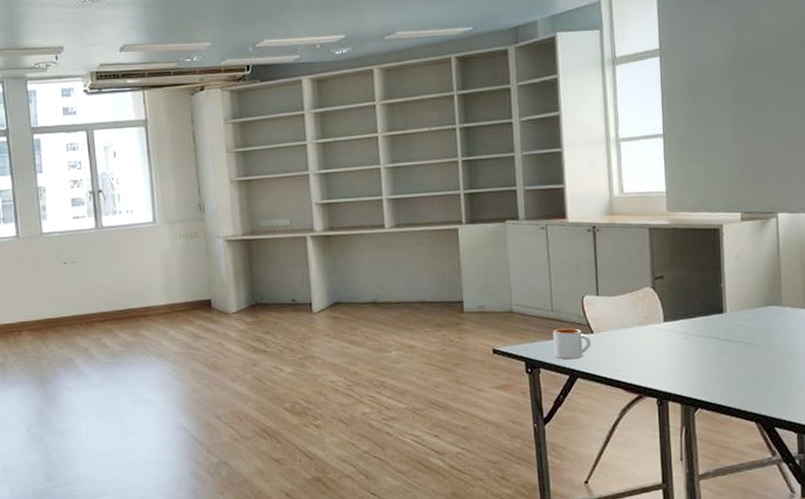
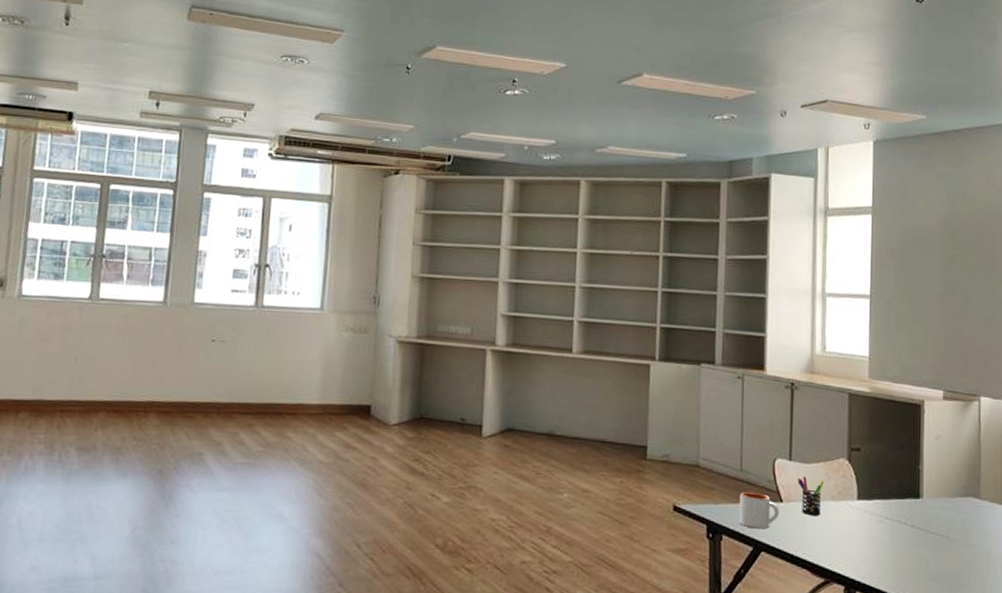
pen holder: none [606,308,631,341] -> present [797,476,824,516]

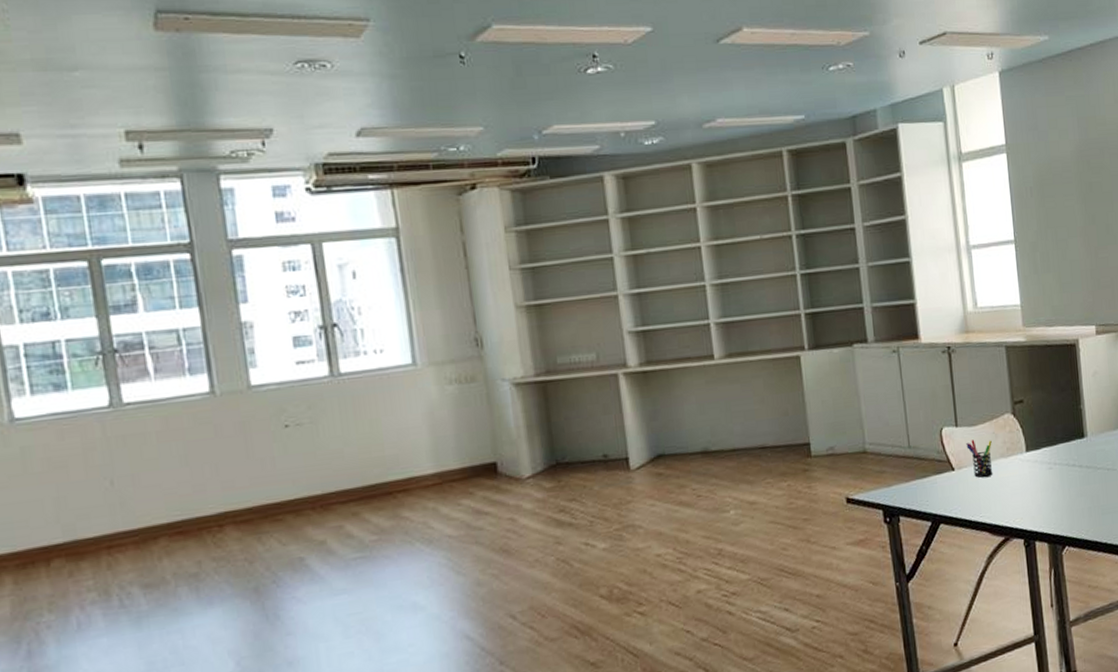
mug: present [738,491,780,529] -> none [911,466,953,504]

